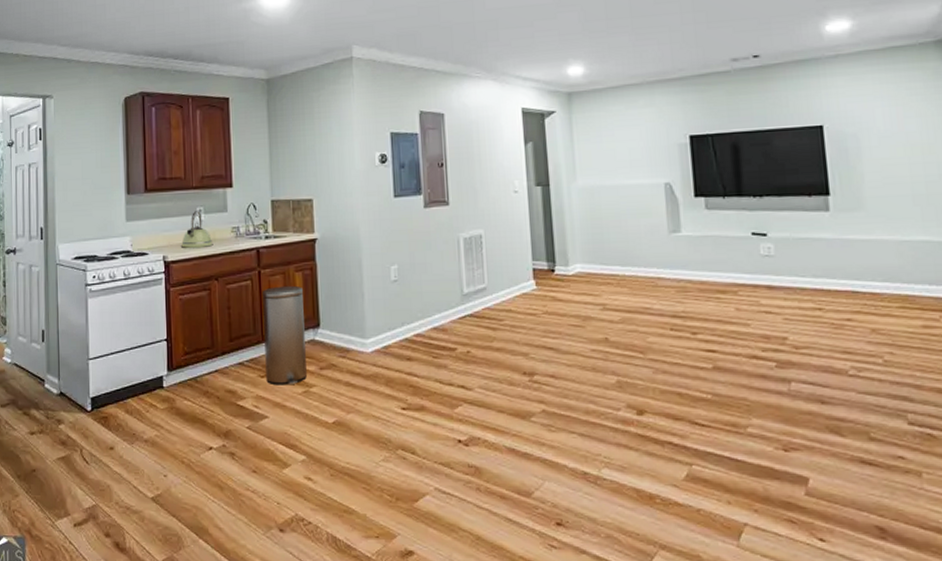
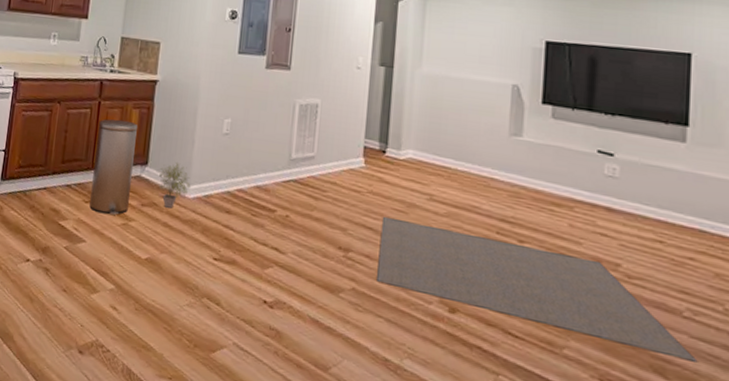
kettle: present [181,211,213,249] -> none [32,35,62,71]
potted plant: none [333,319,367,366] -> present [159,162,191,208]
area rug: none [561,334,868,415] -> present [377,216,698,363]

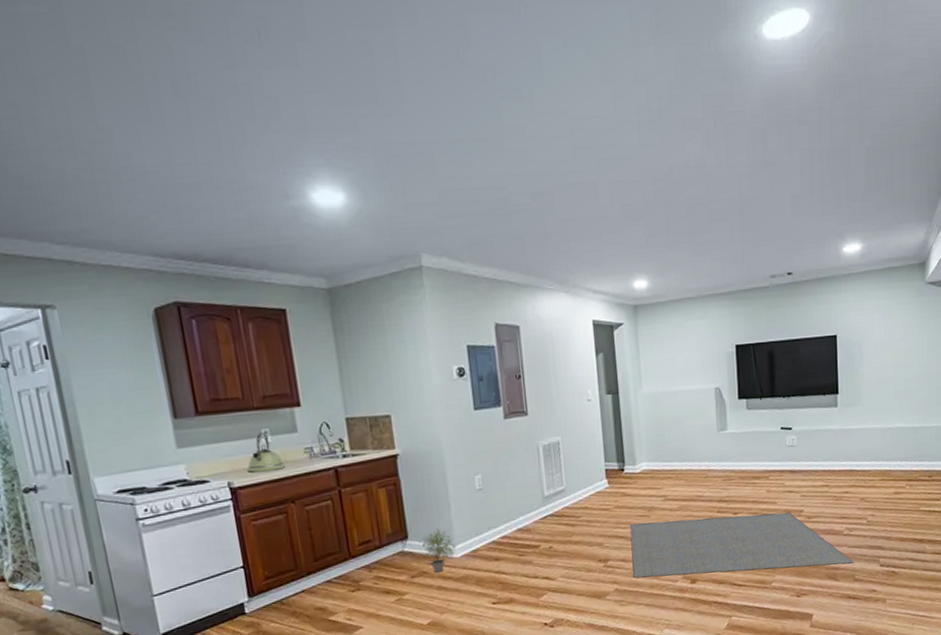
kettle: none [32,35,62,71] -> present [247,433,285,473]
pedal bin: present [89,119,137,215] -> none [345,501,399,598]

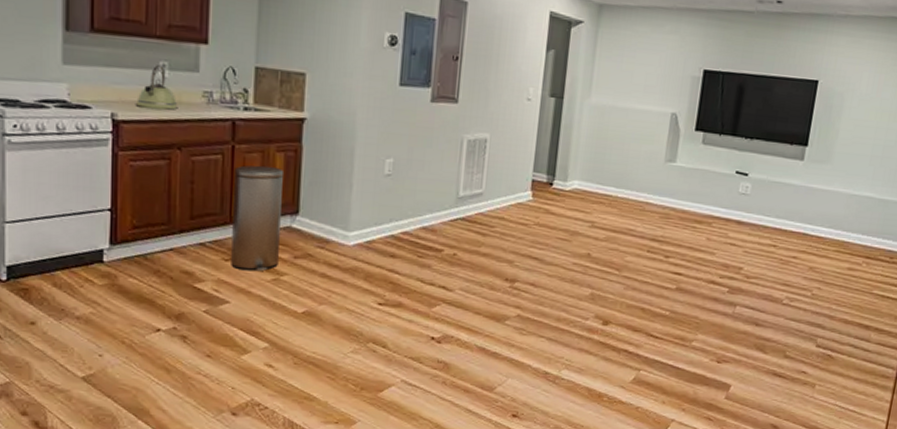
pedal bin: none [345,501,399,598] -> present [231,165,283,271]
potted plant: present [422,528,456,573] -> none [313,209,350,258]
area rug: present [630,512,854,578] -> none [540,245,788,337]

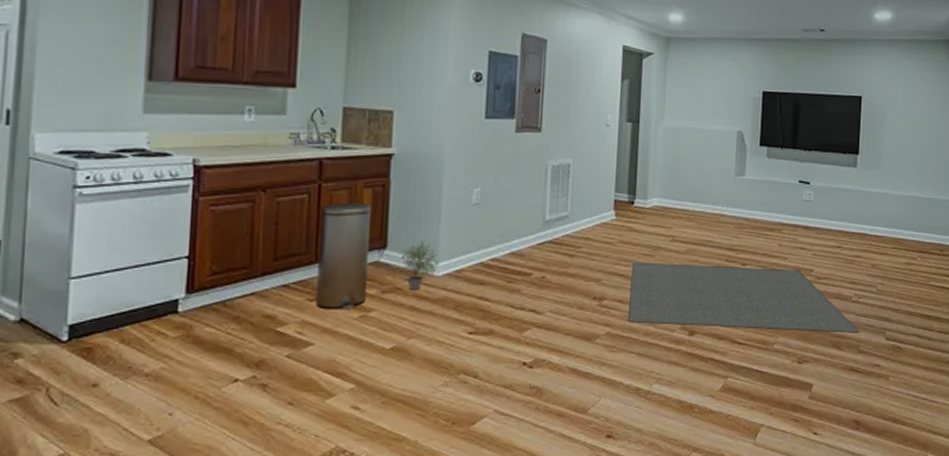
kettle: present [136,65,178,111] -> none [220,110,264,154]
potted plant: none [313,209,350,258] -> present [401,241,439,290]
area rug: none [540,245,788,337] -> present [628,262,860,333]

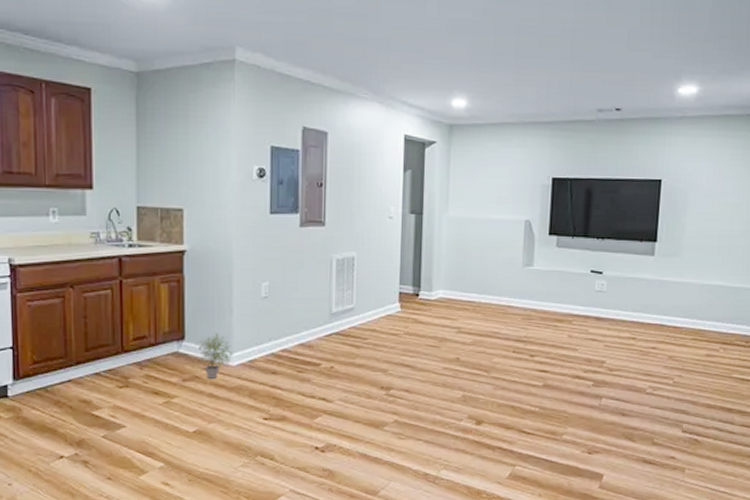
pedal bin: present [316,202,371,310] -> none [124,297,168,396]
area rug: present [628,262,860,333] -> none [416,353,655,425]

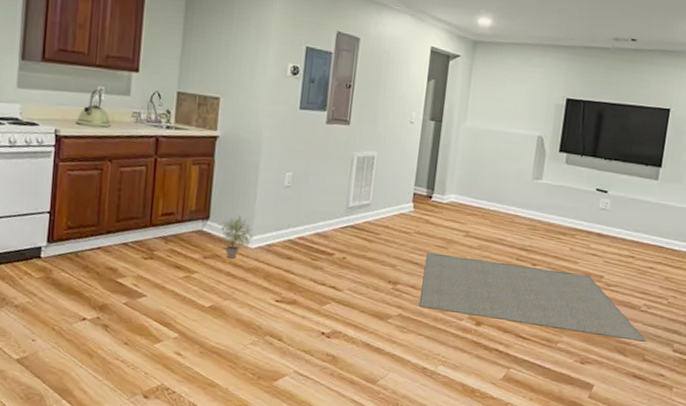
kettle: none [31,212,69,253] -> present [76,89,111,128]
area rug: none [416,353,655,425] -> present [419,252,647,342]

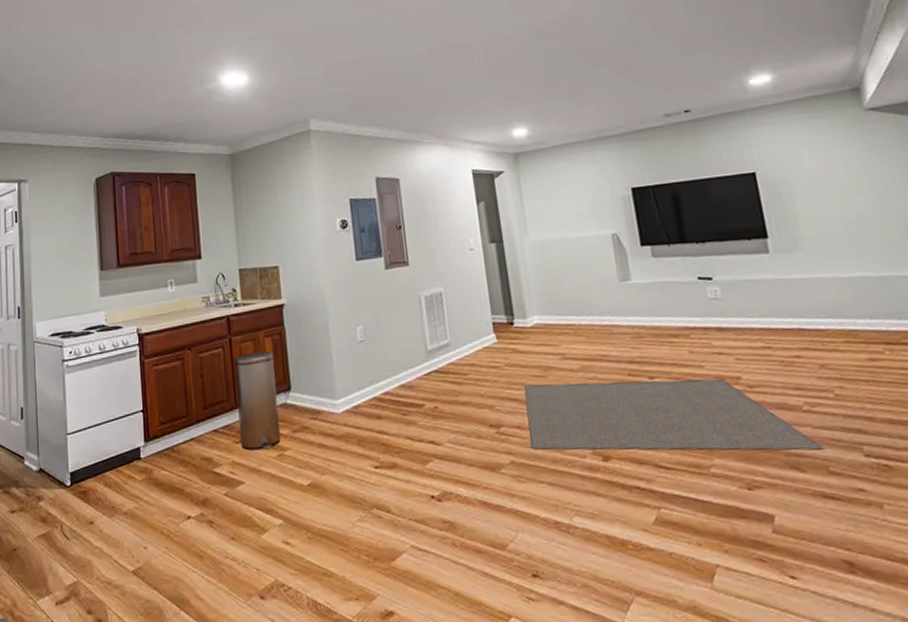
kettle: present [76,89,111,128] -> none [154,283,185,321]
pedal bin: none [149,176,197,269] -> present [234,351,280,451]
potted plant: present [221,216,253,259] -> none [304,381,337,428]

